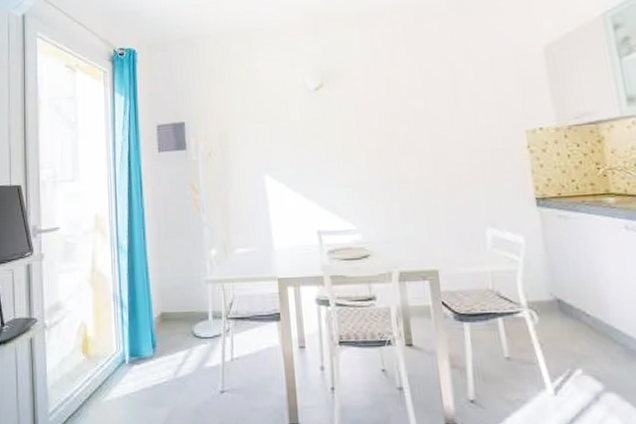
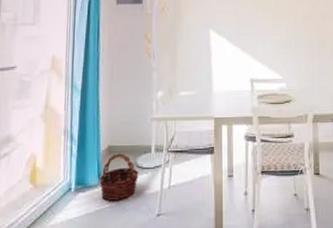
basket: none [154,321,197,374] -> present [99,153,139,201]

